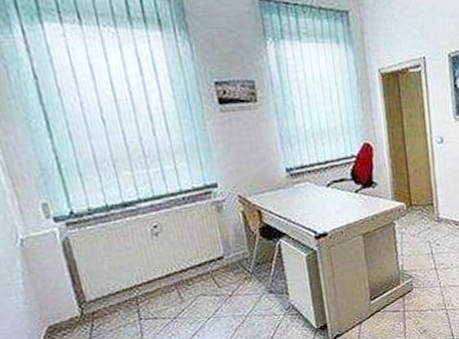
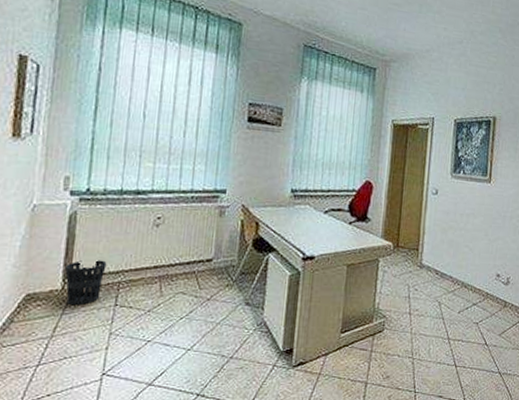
wastebasket: none [77,279,122,329] -> present [65,260,107,306]

